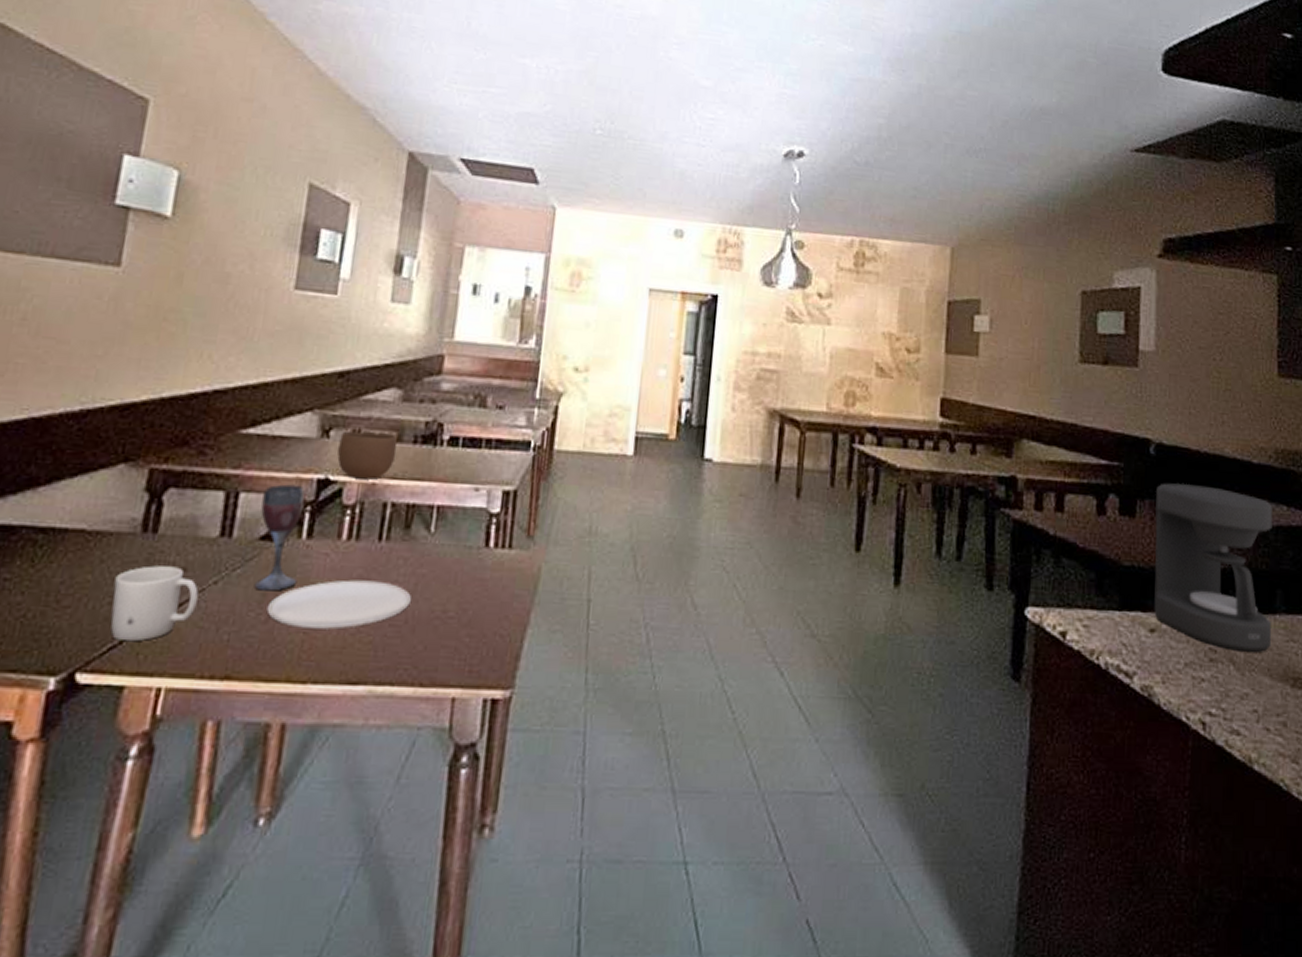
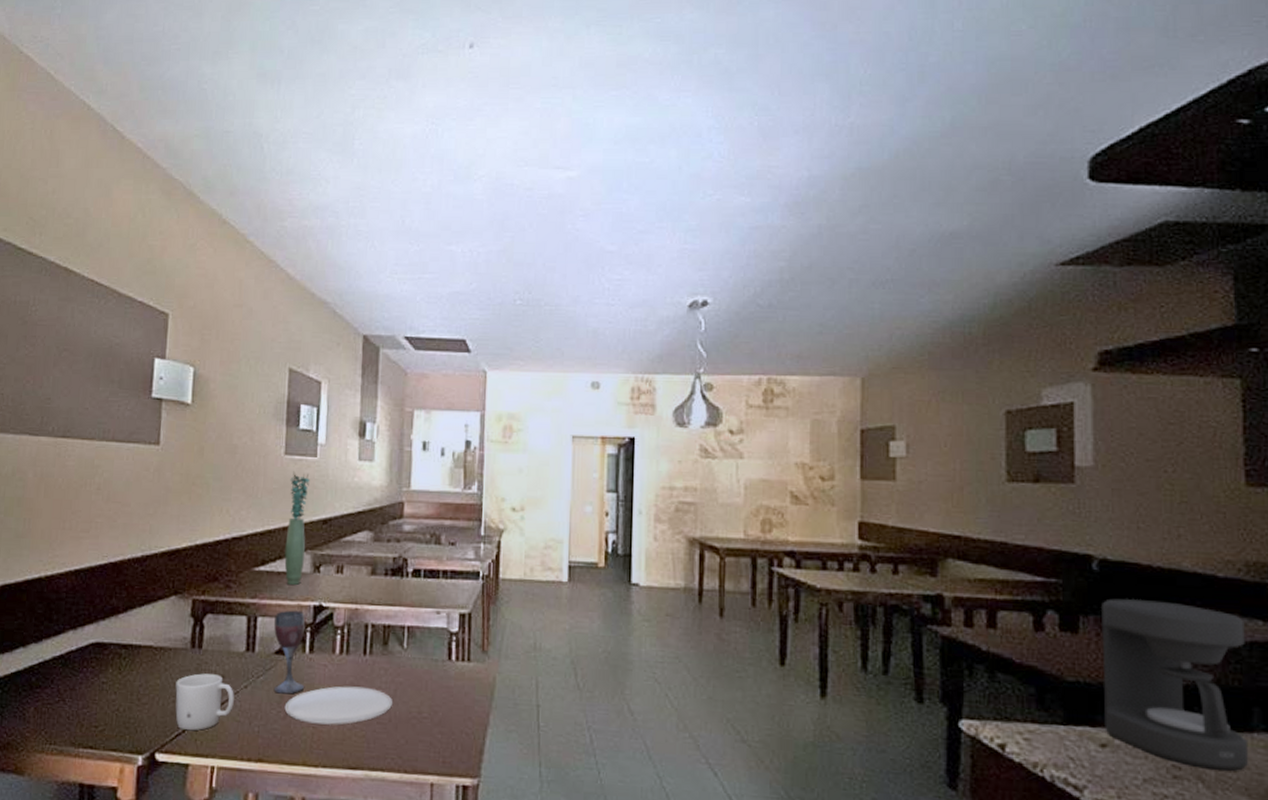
vase: none [282,310,327,454] -> present [284,471,311,586]
bowl: present [337,430,398,480] -> none [327,566,373,606]

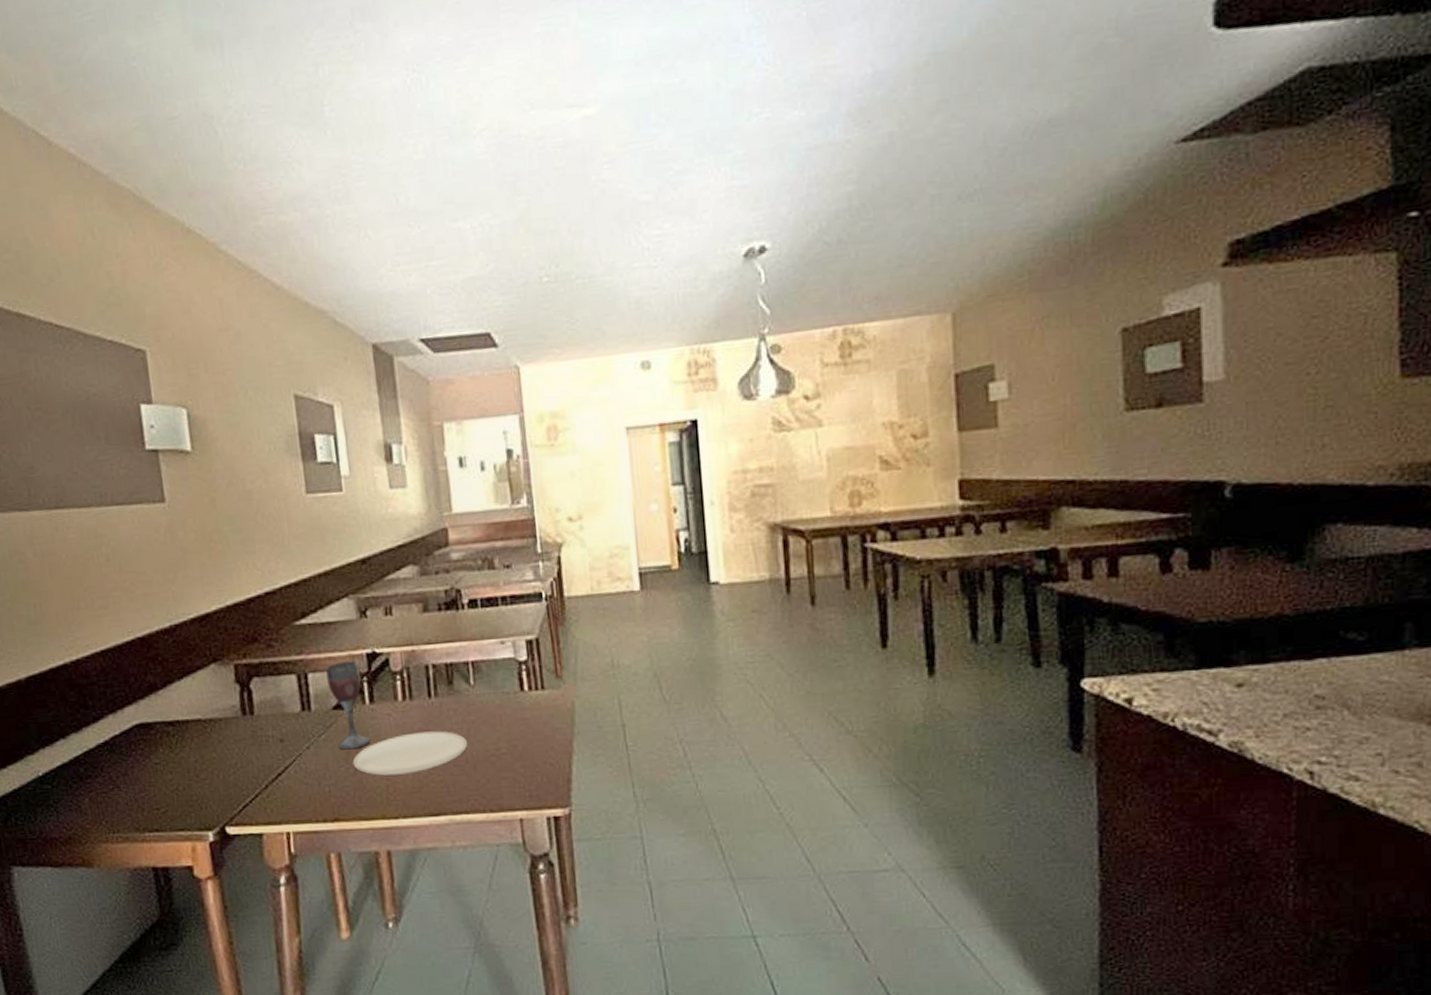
mug: present [175,673,234,731] -> none [233,739,299,801]
vase: present [284,471,311,586] -> none [317,510,349,636]
coffee maker: present [1102,598,1249,771] -> none [1236,521,1400,695]

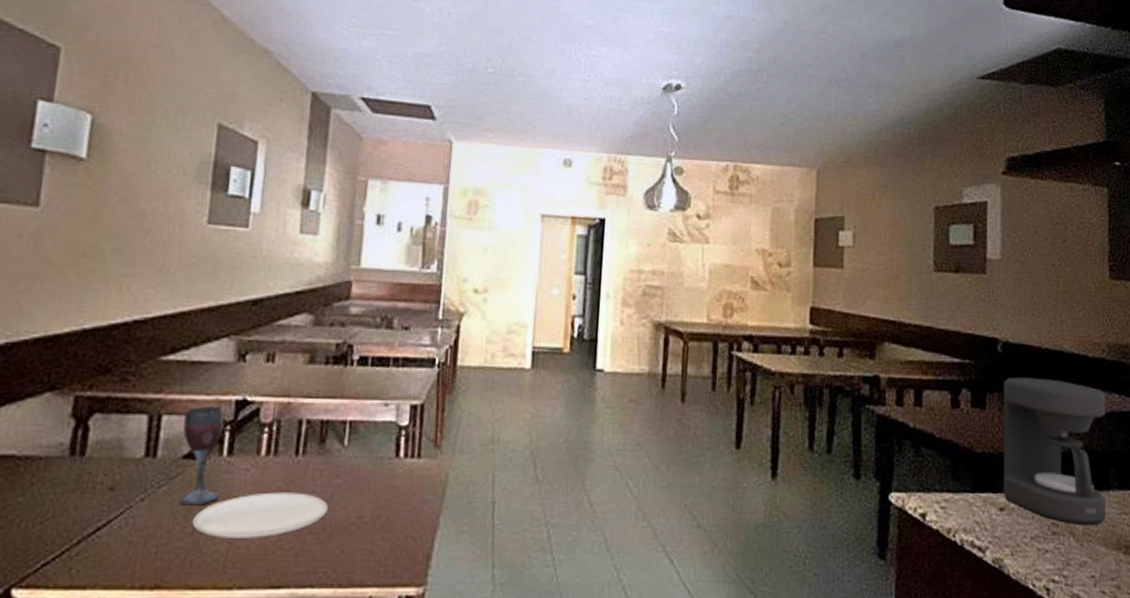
coffee maker: none [1236,521,1400,695] -> present [1003,377,1107,524]

